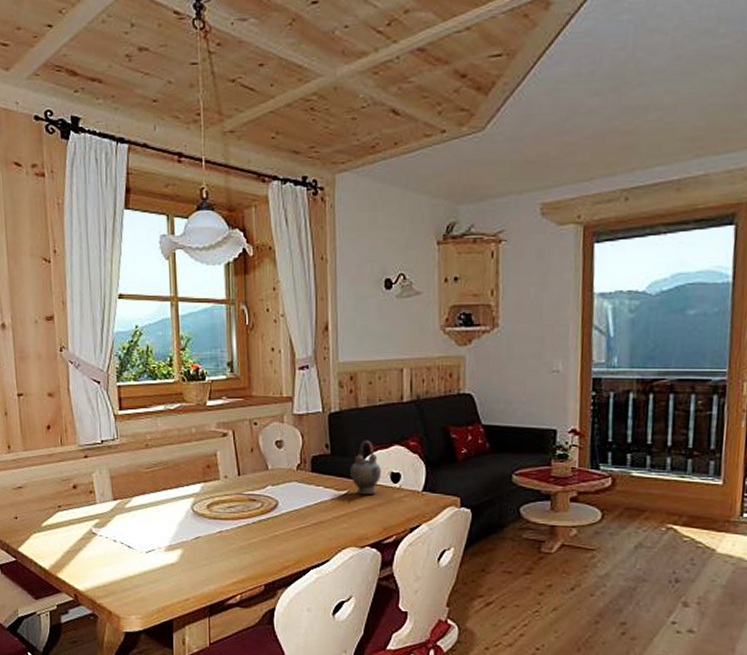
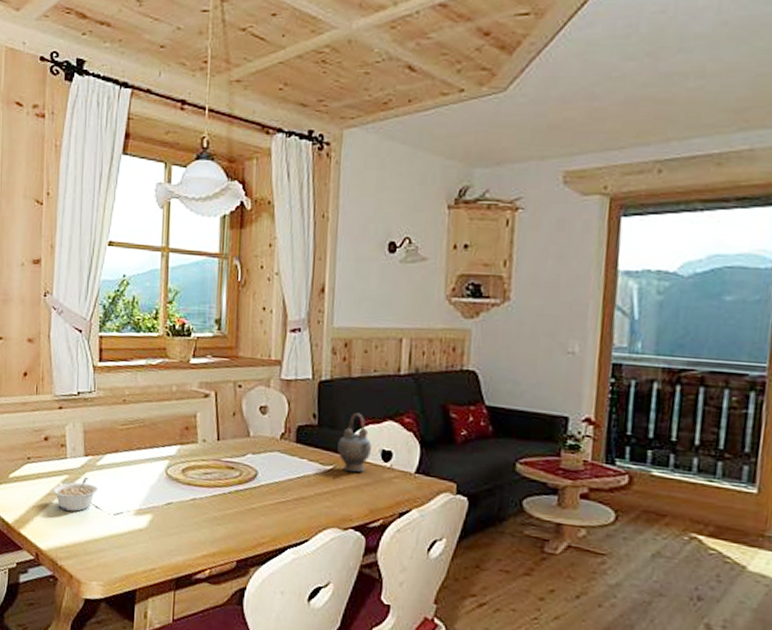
legume: none [85,519,129,553] -> present [52,476,98,511]

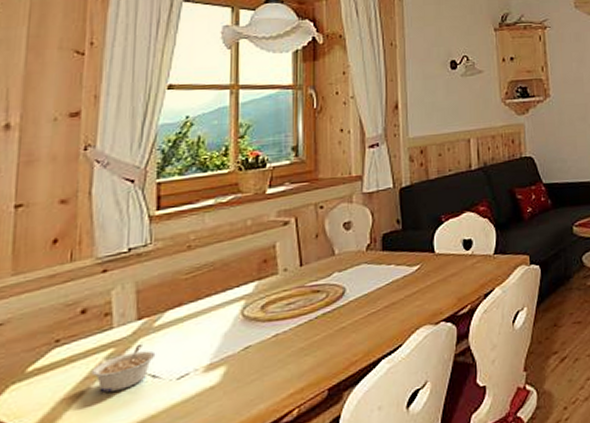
teapot: present [337,412,373,473] -> none [423,210,454,268]

